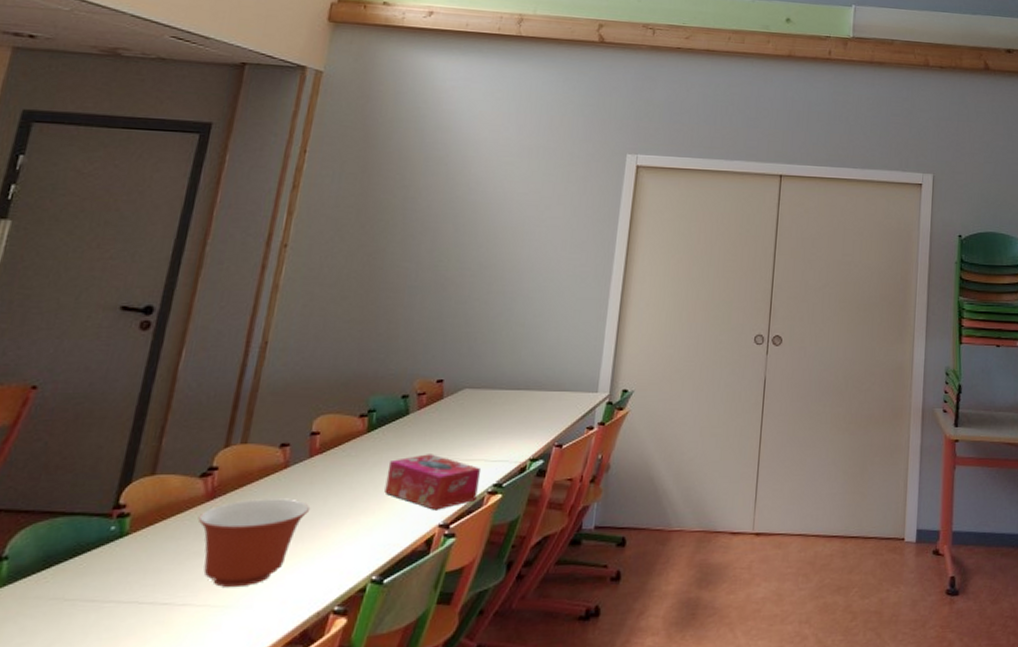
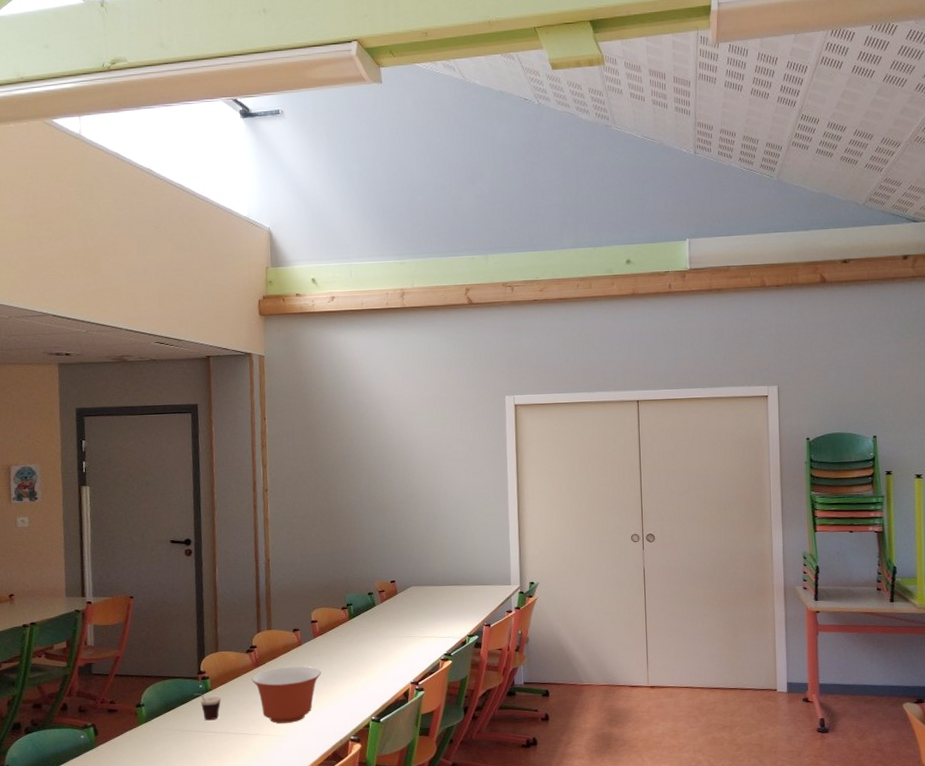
cup: none [95,539,143,583] -> present [192,693,222,721]
tissue box: present [384,454,482,510] -> none [368,633,434,672]

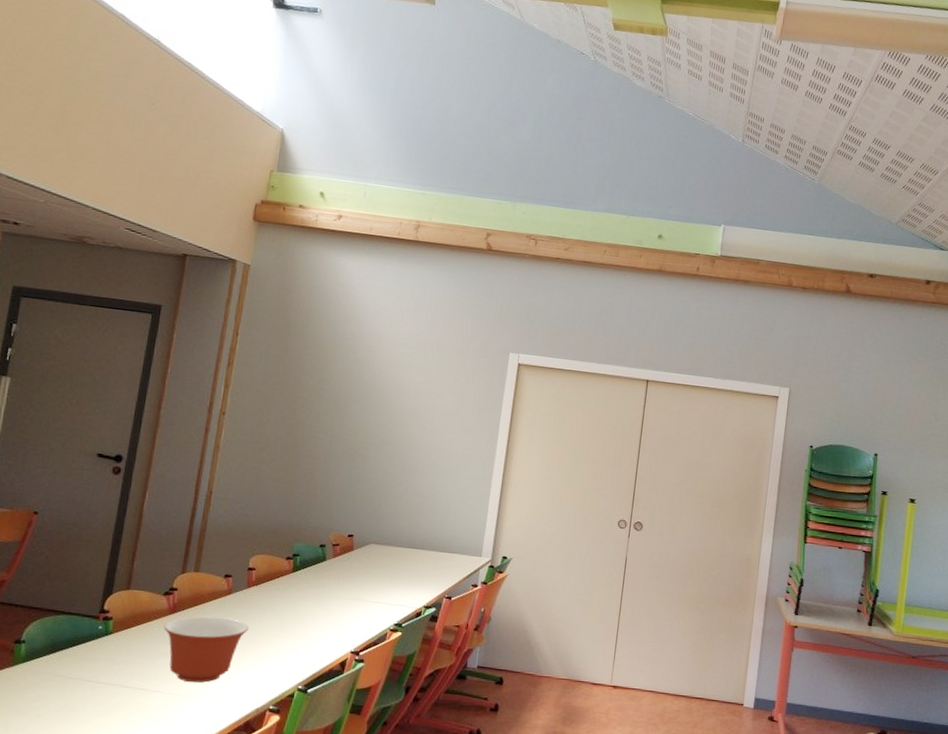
cup: present [192,693,222,721] -> none [88,635,123,670]

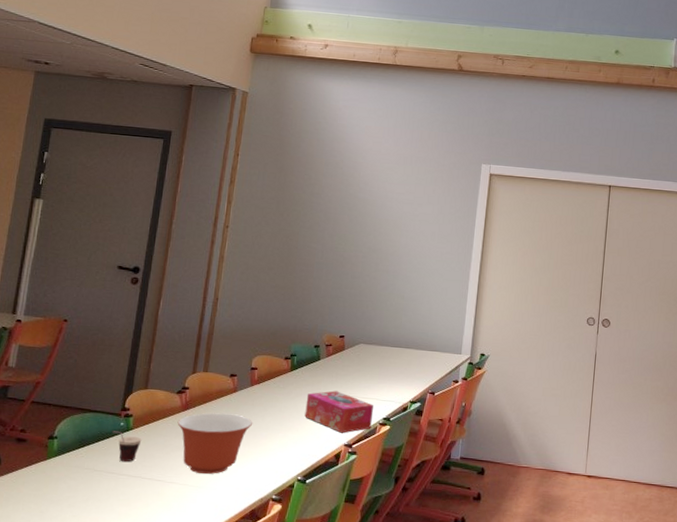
cup: none [88,635,123,670] -> present [111,431,142,462]
tissue box: none [307,594,385,640] -> present [305,390,374,433]

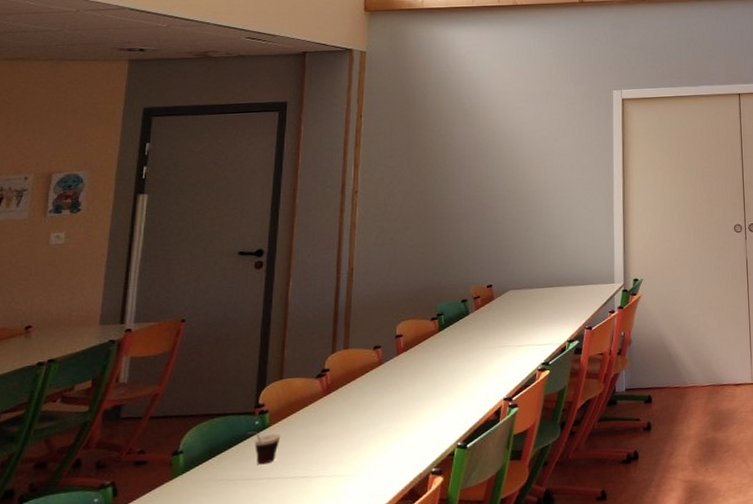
mixing bowl: present [177,412,253,474] -> none [319,388,404,461]
tissue box: present [305,390,374,433] -> none [458,343,531,388]

